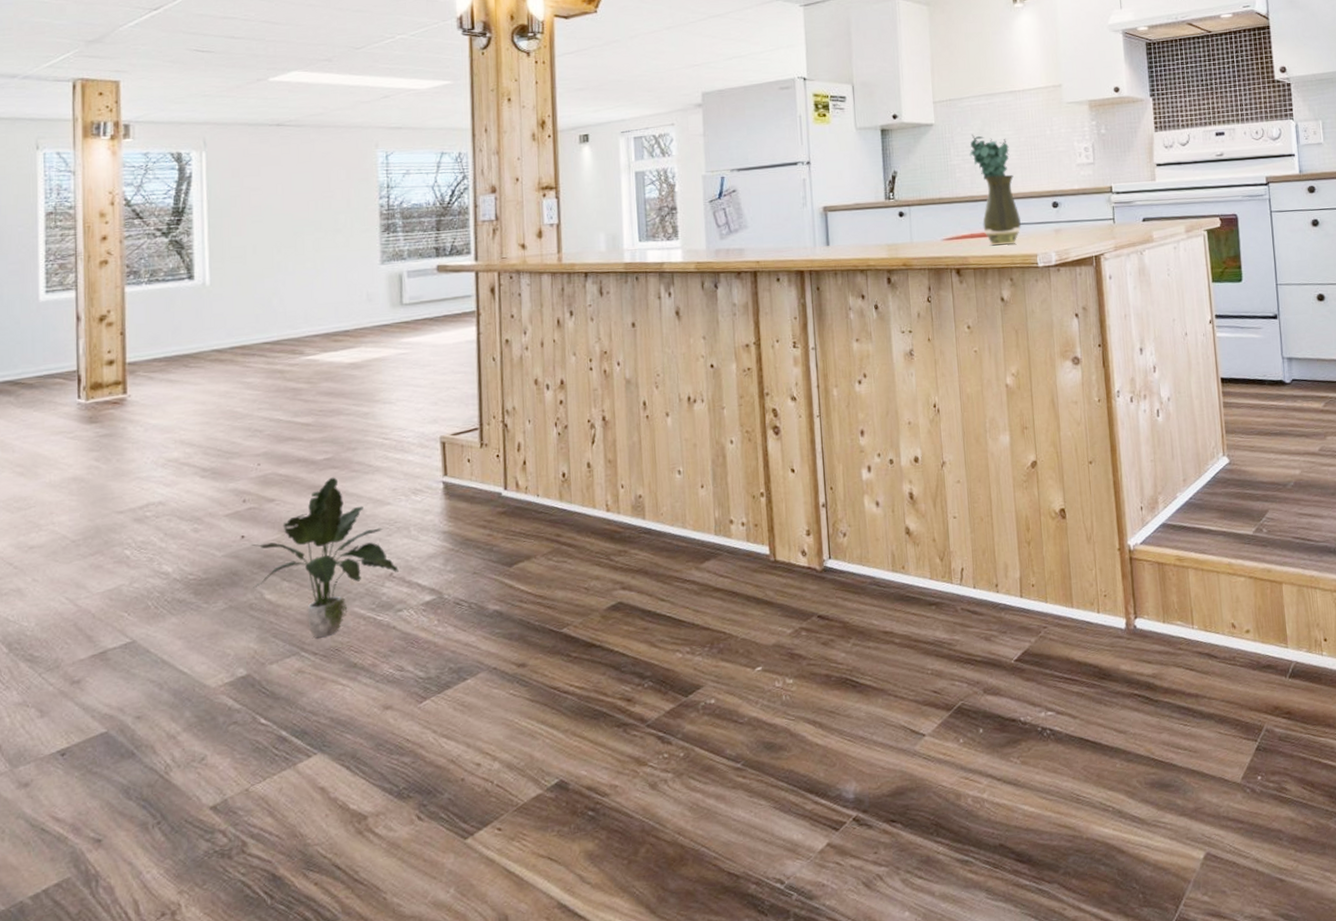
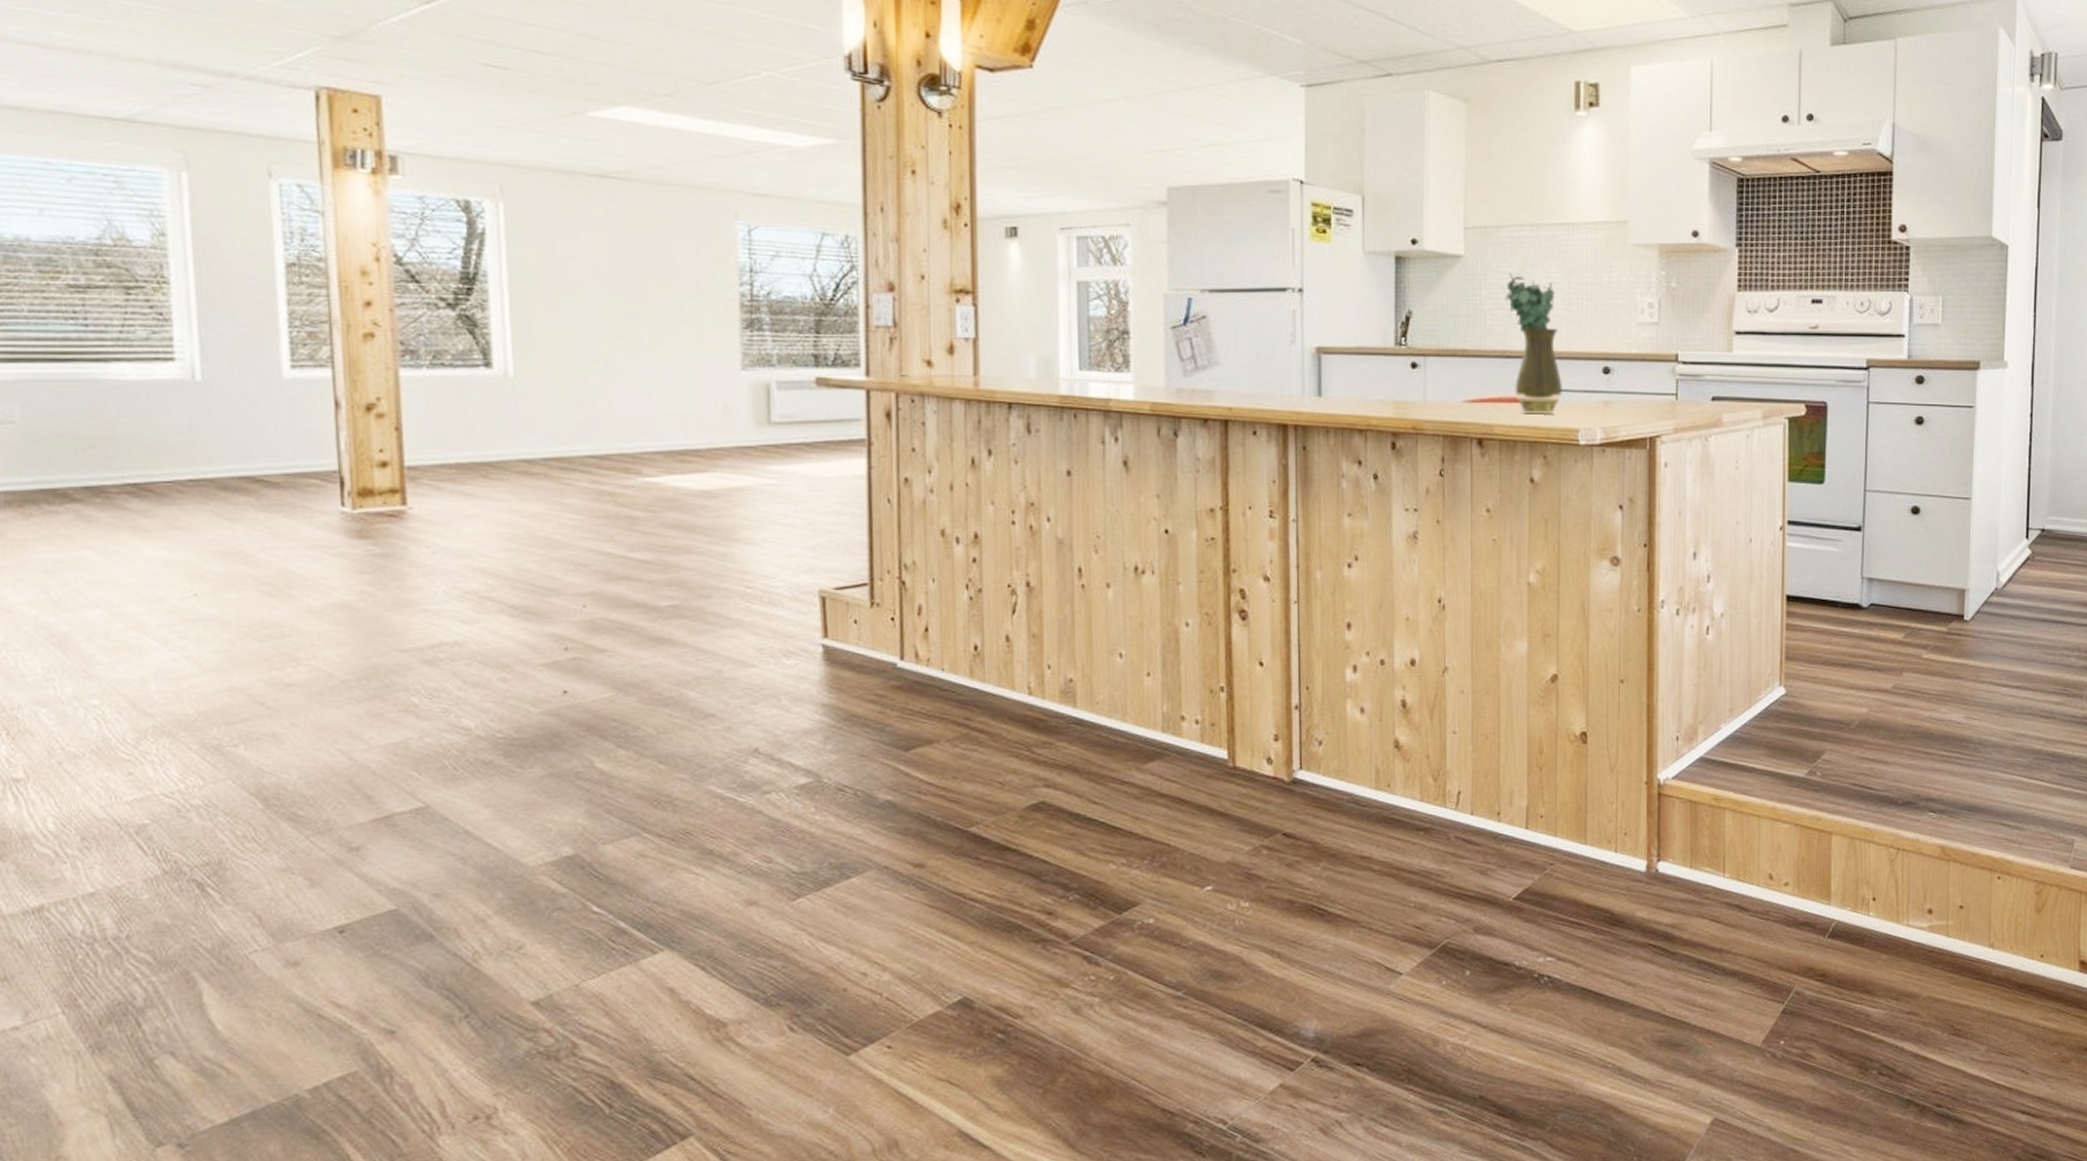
potted plant: present [251,477,399,638] -> none [577,629,766,818]

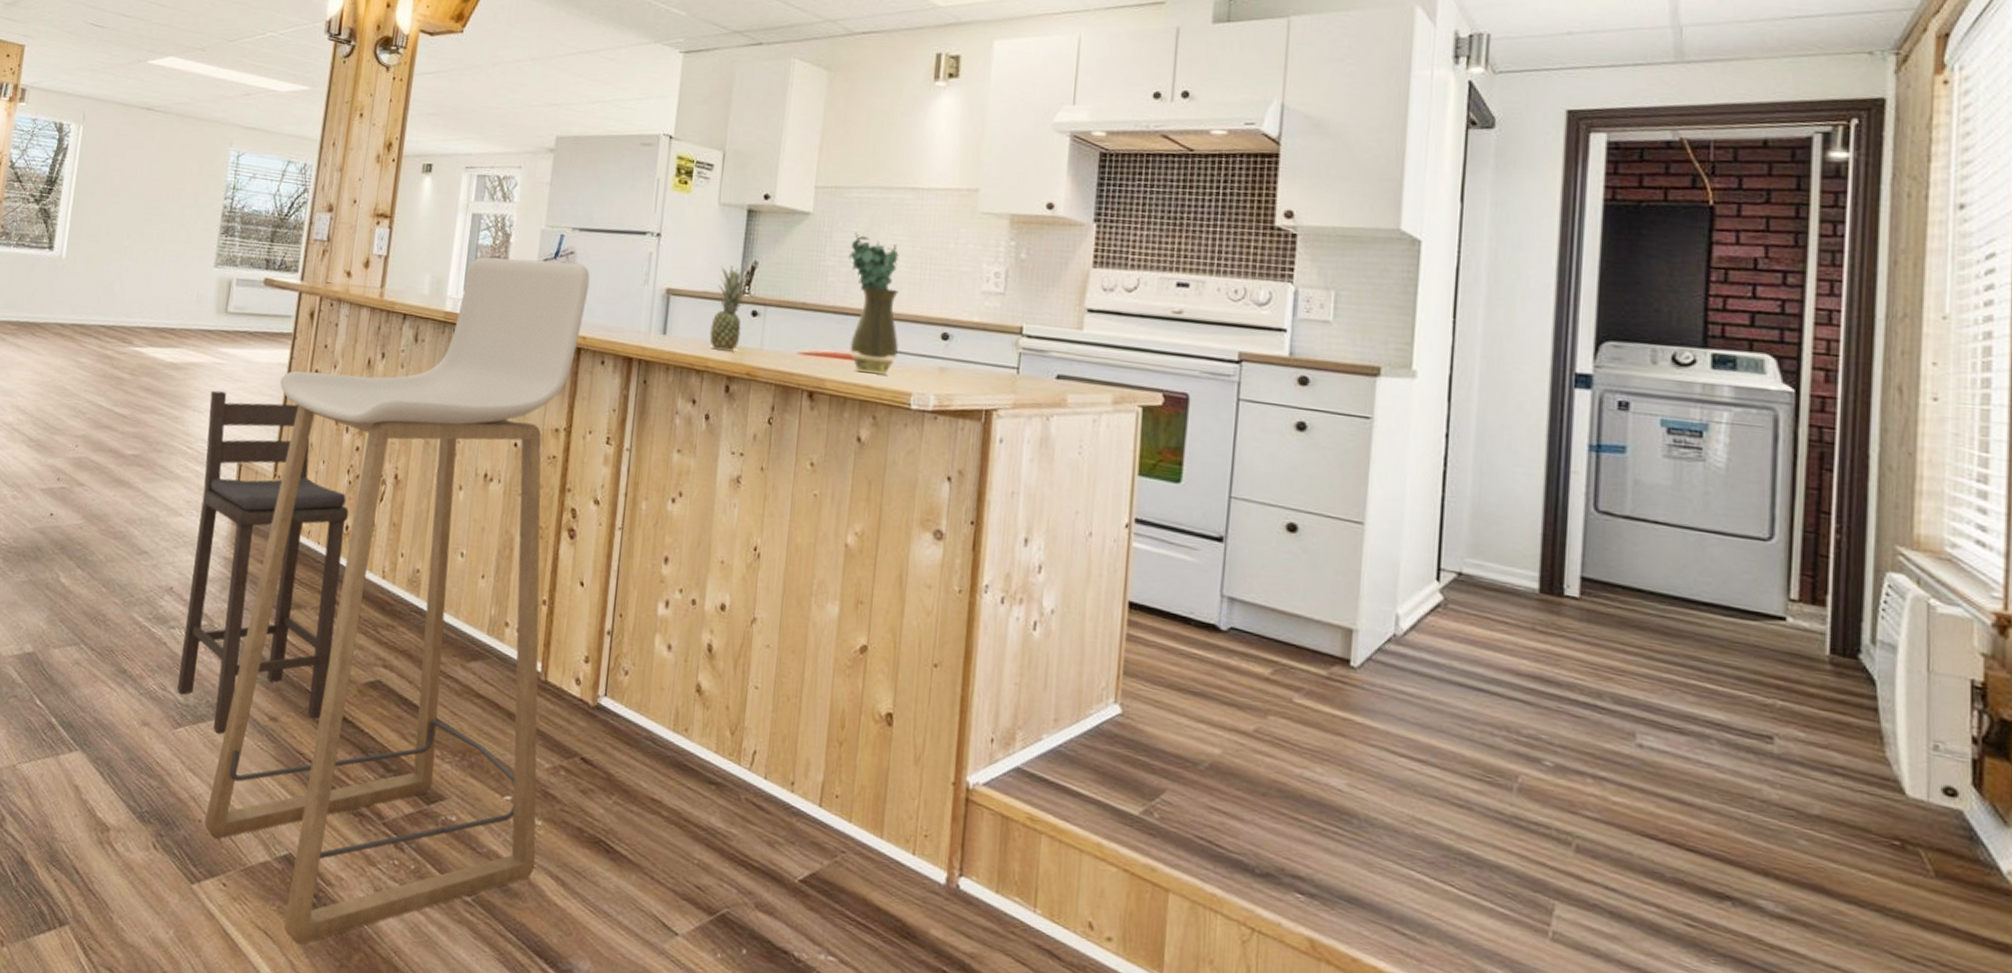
bar stool: none [766,516,980,895] -> present [177,390,349,734]
bar stool: none [851,328,1247,1084] -> present [204,257,590,944]
fruit: none [1369,317,1404,407] -> present [709,265,748,352]

